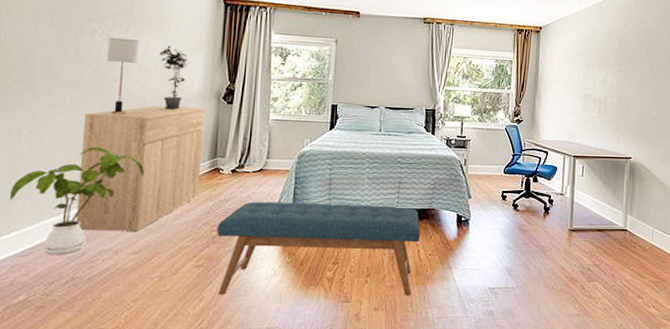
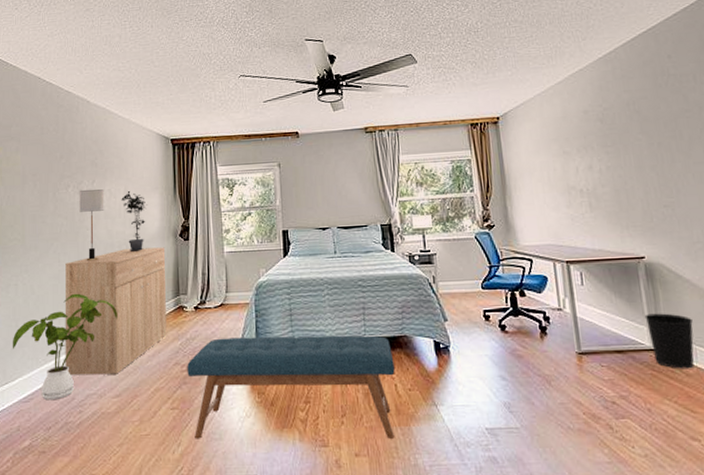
wastebasket: none [623,202,655,246] -> present [644,313,695,369]

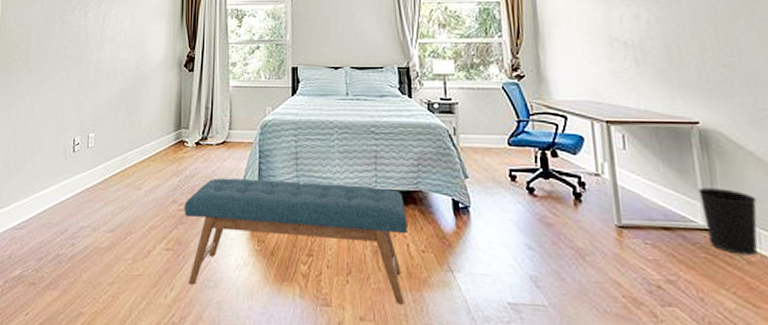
house plant: present [12,293,117,401] -> none [9,119,117,230]
dresser: present [64,247,167,376] -> none [61,77,169,208]
table lamp: present [79,189,104,261] -> none [85,12,111,87]
potted plant: present [121,190,148,251] -> none [127,16,154,80]

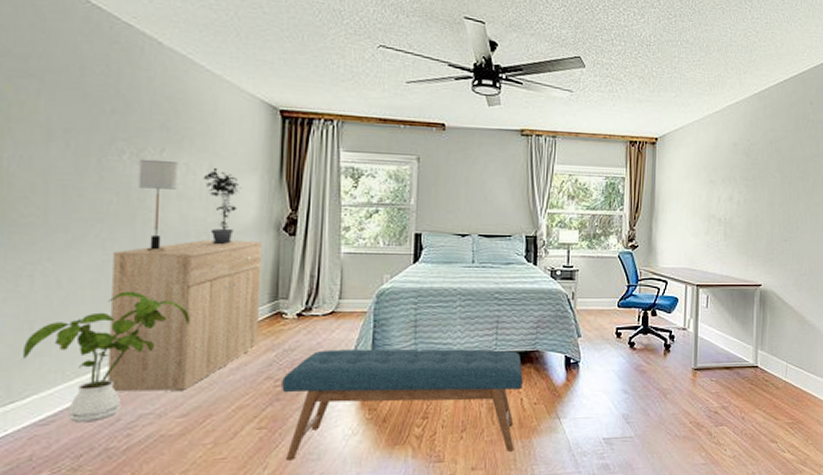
house plant: none [9,119,117,230] -> present [22,291,190,423]
dresser: none [61,77,169,208] -> present [107,240,263,392]
table lamp: none [85,12,111,87] -> present [138,159,178,252]
potted plant: none [127,16,154,80] -> present [203,167,242,244]
wastebasket: present [697,187,758,256] -> none [753,335,789,383]

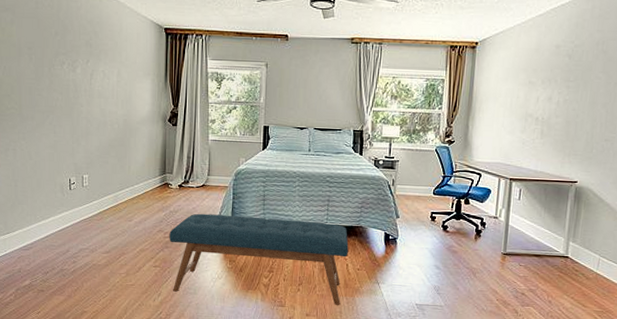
house plant: present [22,291,190,423] -> none [12,162,108,251]
dresser: present [107,240,263,392] -> none [60,128,155,235]
table lamp: present [138,159,178,252] -> none [74,68,98,136]
potted plant: present [203,167,242,244] -> none [114,73,140,131]

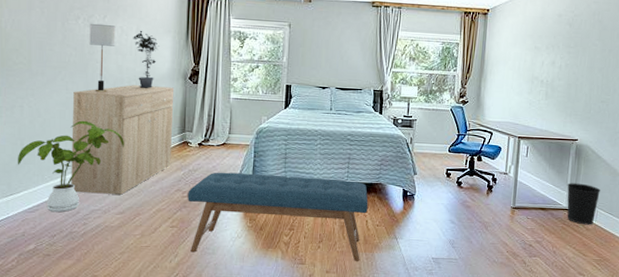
house plant: none [12,162,108,251] -> present [17,120,124,213]
dresser: none [60,128,155,235] -> present [71,85,174,195]
table lamp: none [74,68,98,136] -> present [89,23,116,93]
potted plant: none [114,73,140,131] -> present [133,30,160,88]
wastebasket: none [564,228,603,274] -> present [567,183,600,225]

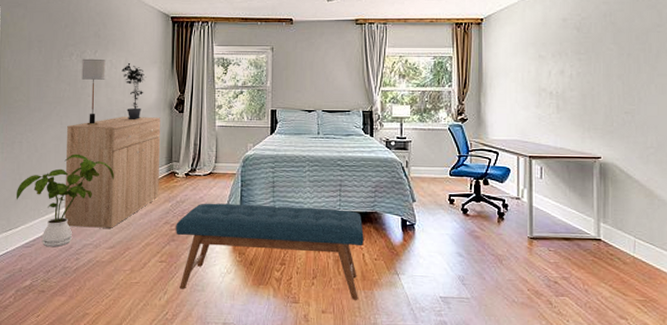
wastebasket: present [567,183,600,225] -> none [593,208,636,258]

